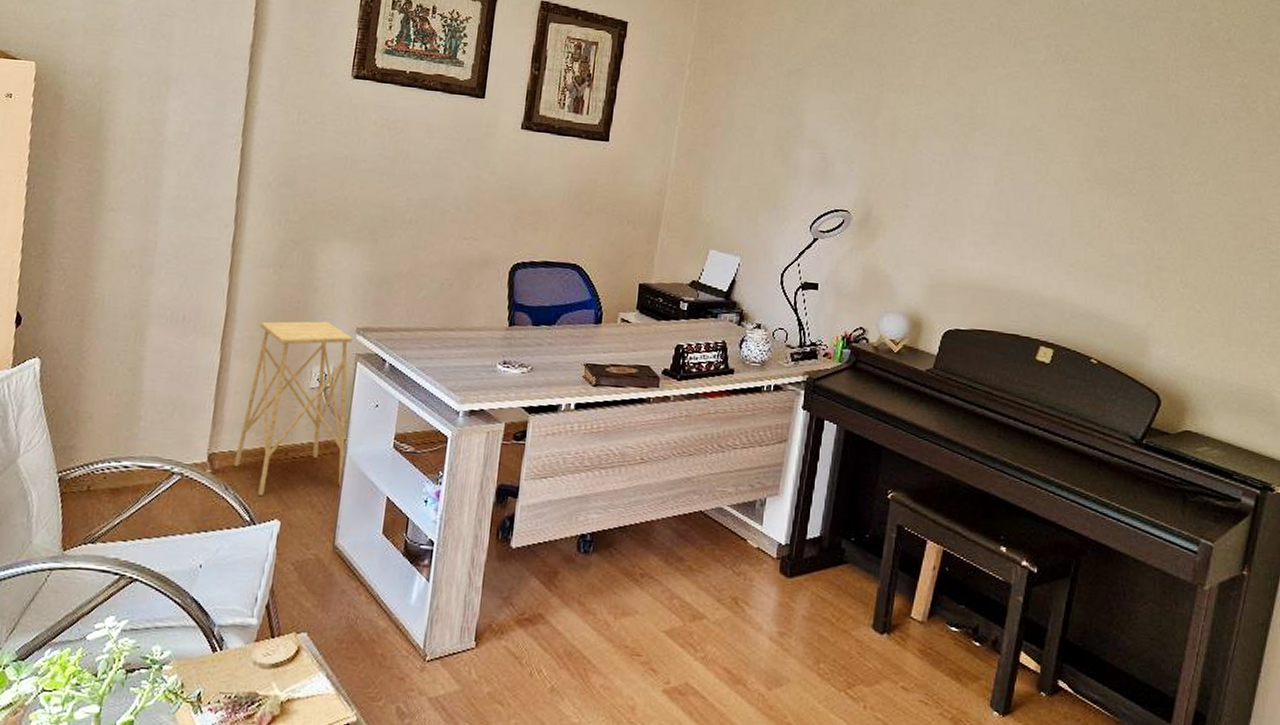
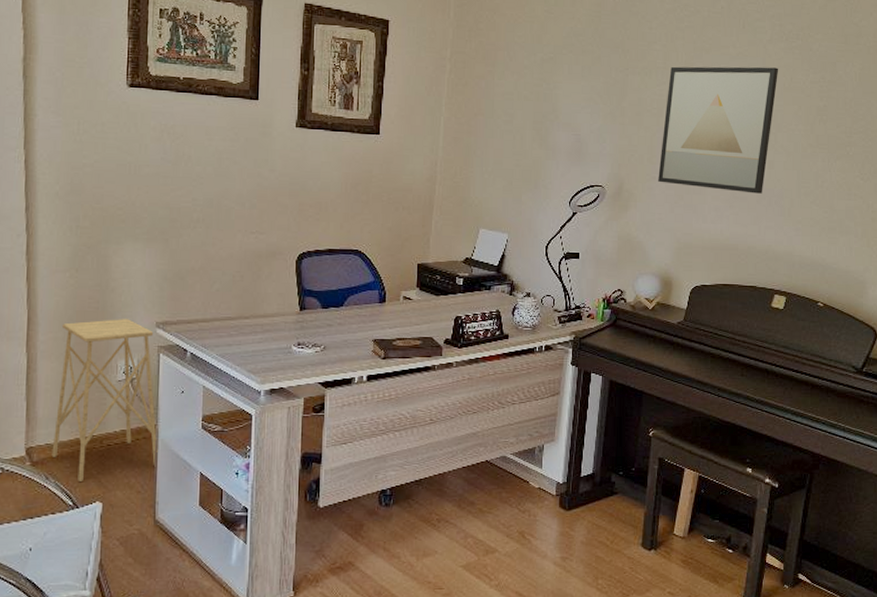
wall art: none [911,85,1053,231] -> present [658,66,779,194]

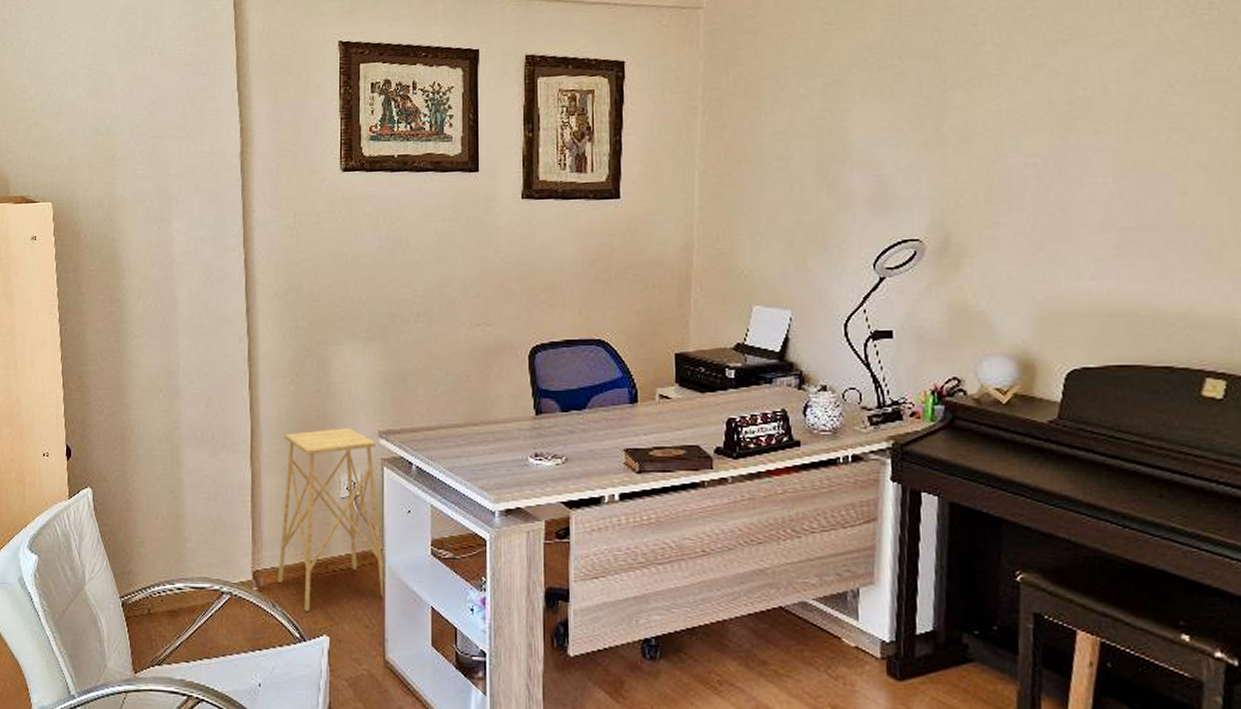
wall art: present [658,66,779,194] -> none [1002,53,1184,234]

